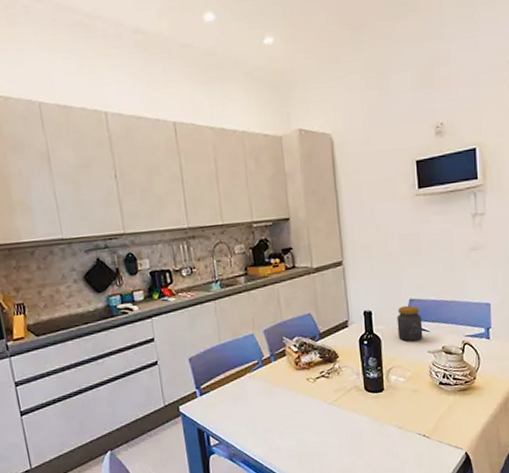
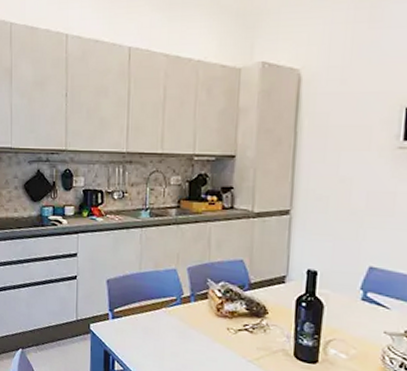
jar: present [397,305,423,342] -> none [346,273,383,317]

